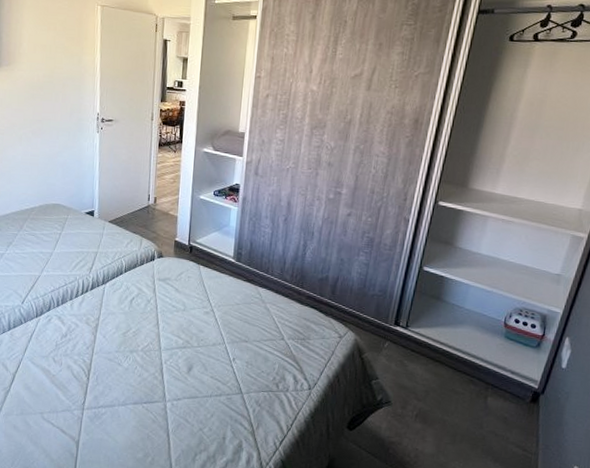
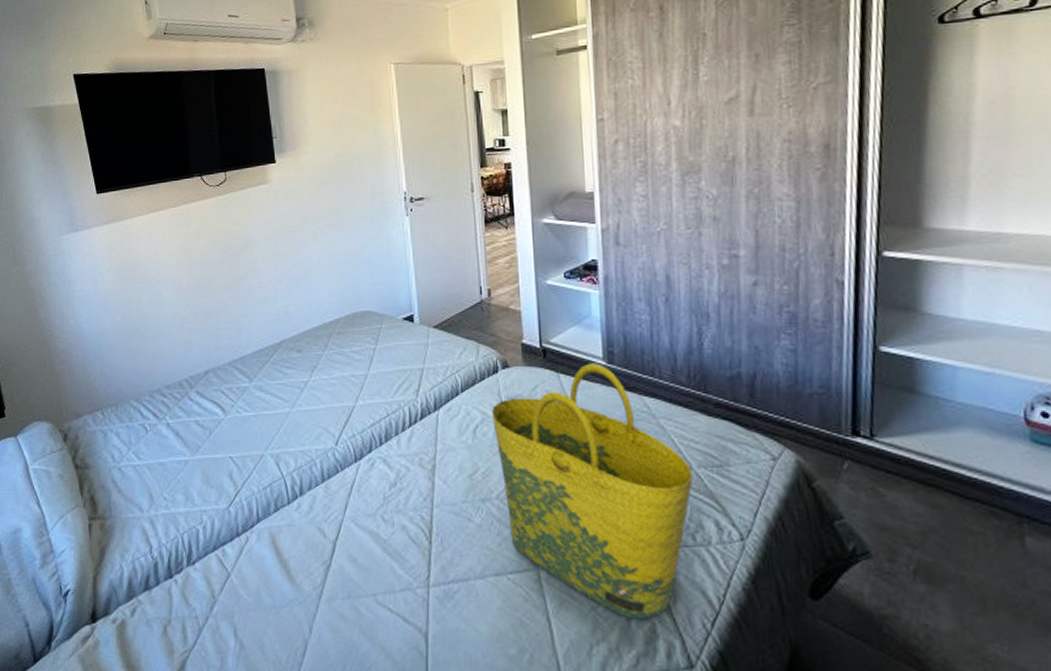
tote bag: none [145,260,284,438] -> present [492,363,693,620]

